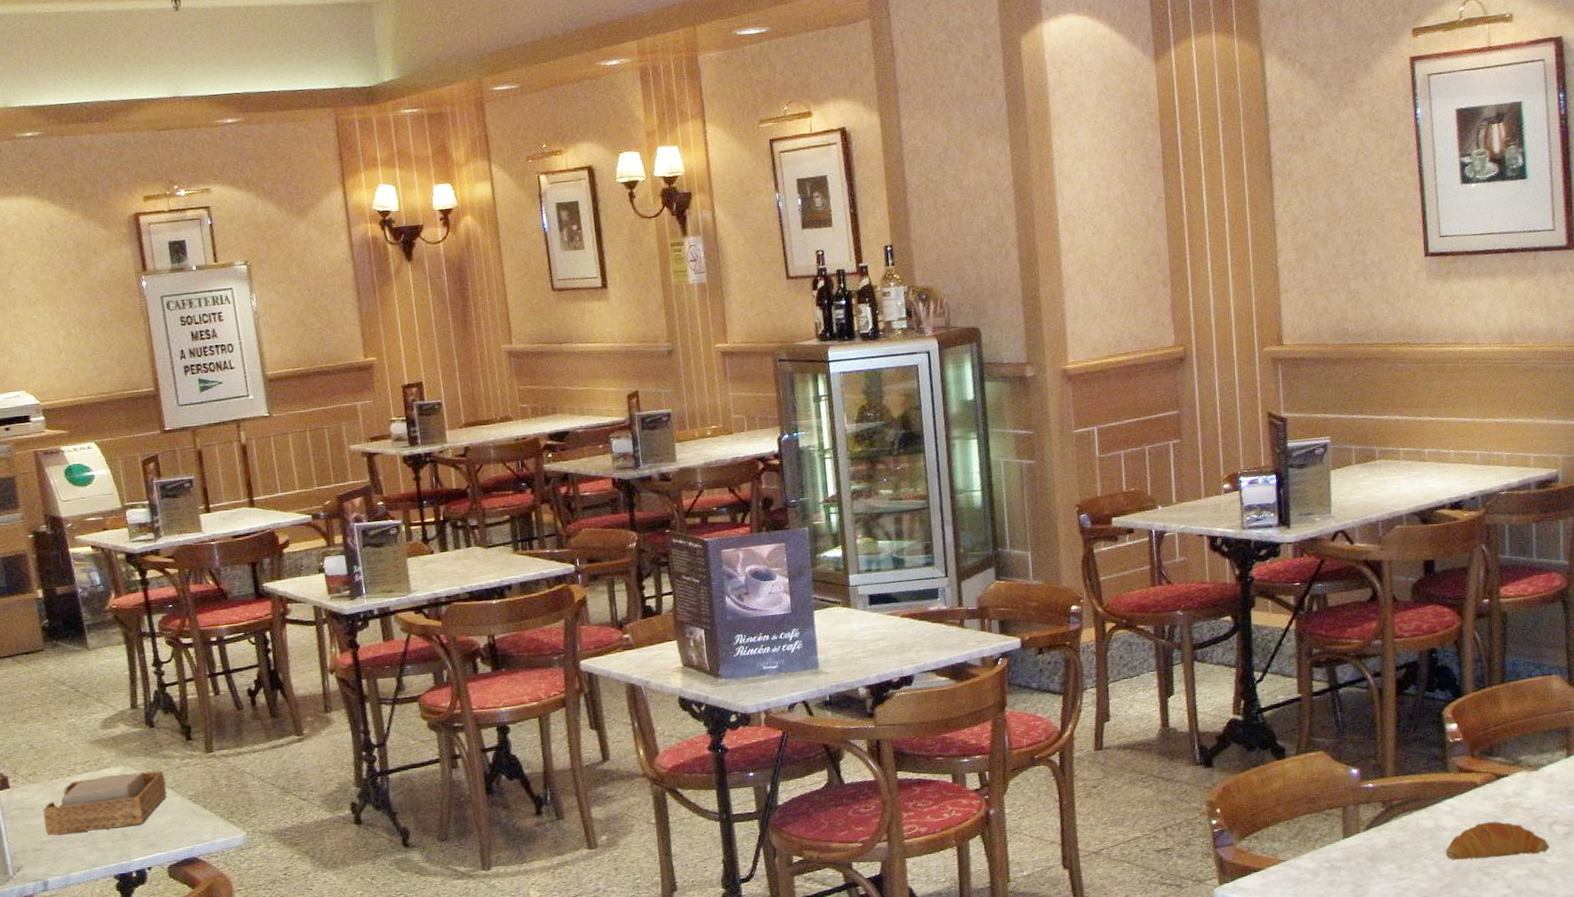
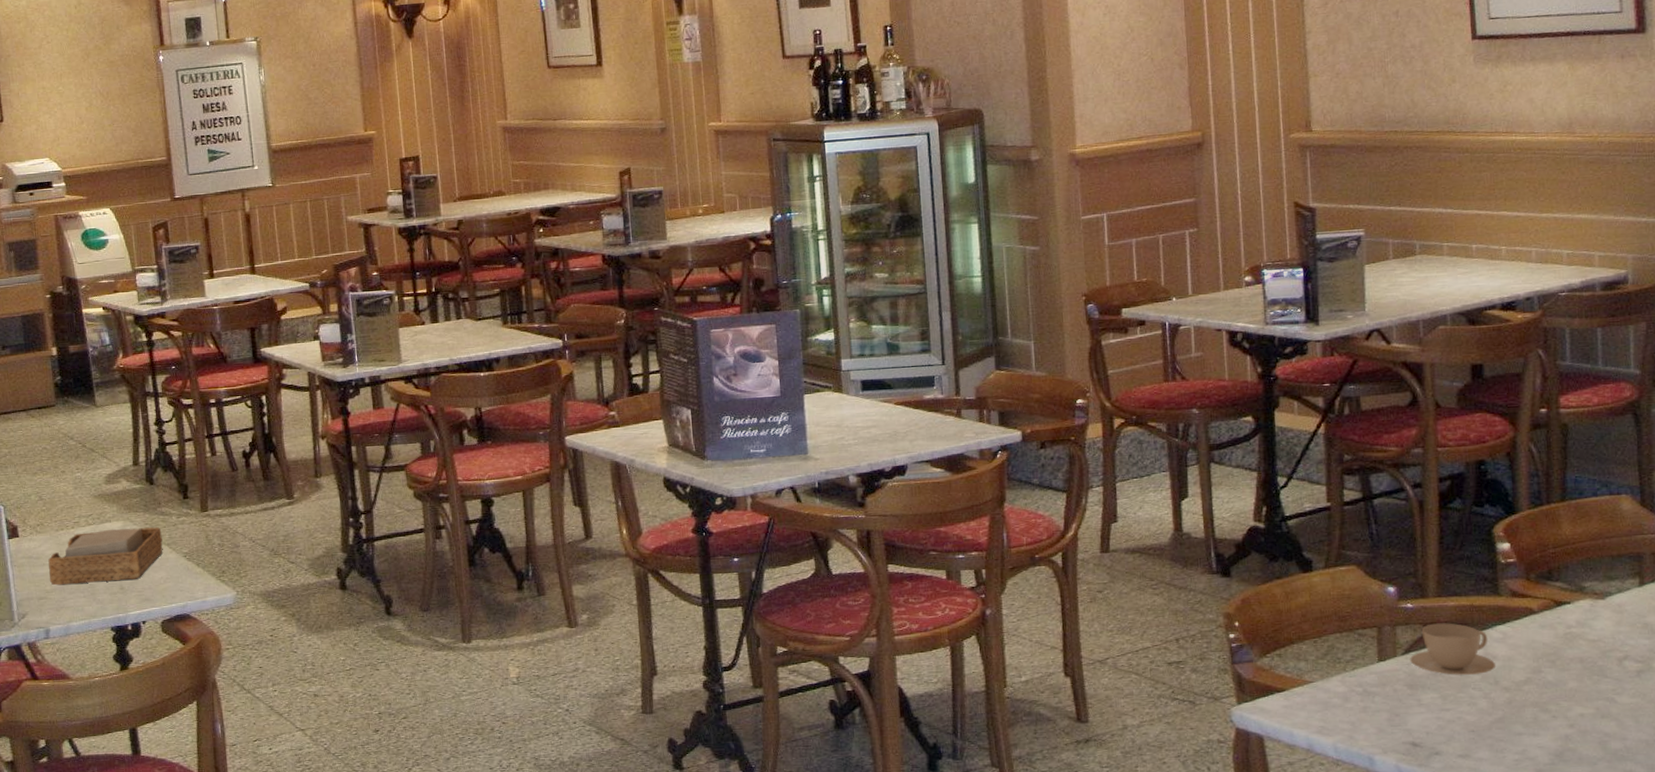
teacup: none [1371,799,1444,847] -> present [1410,623,1495,675]
croissant: present [1445,821,1550,860] -> none [1496,652,1620,693]

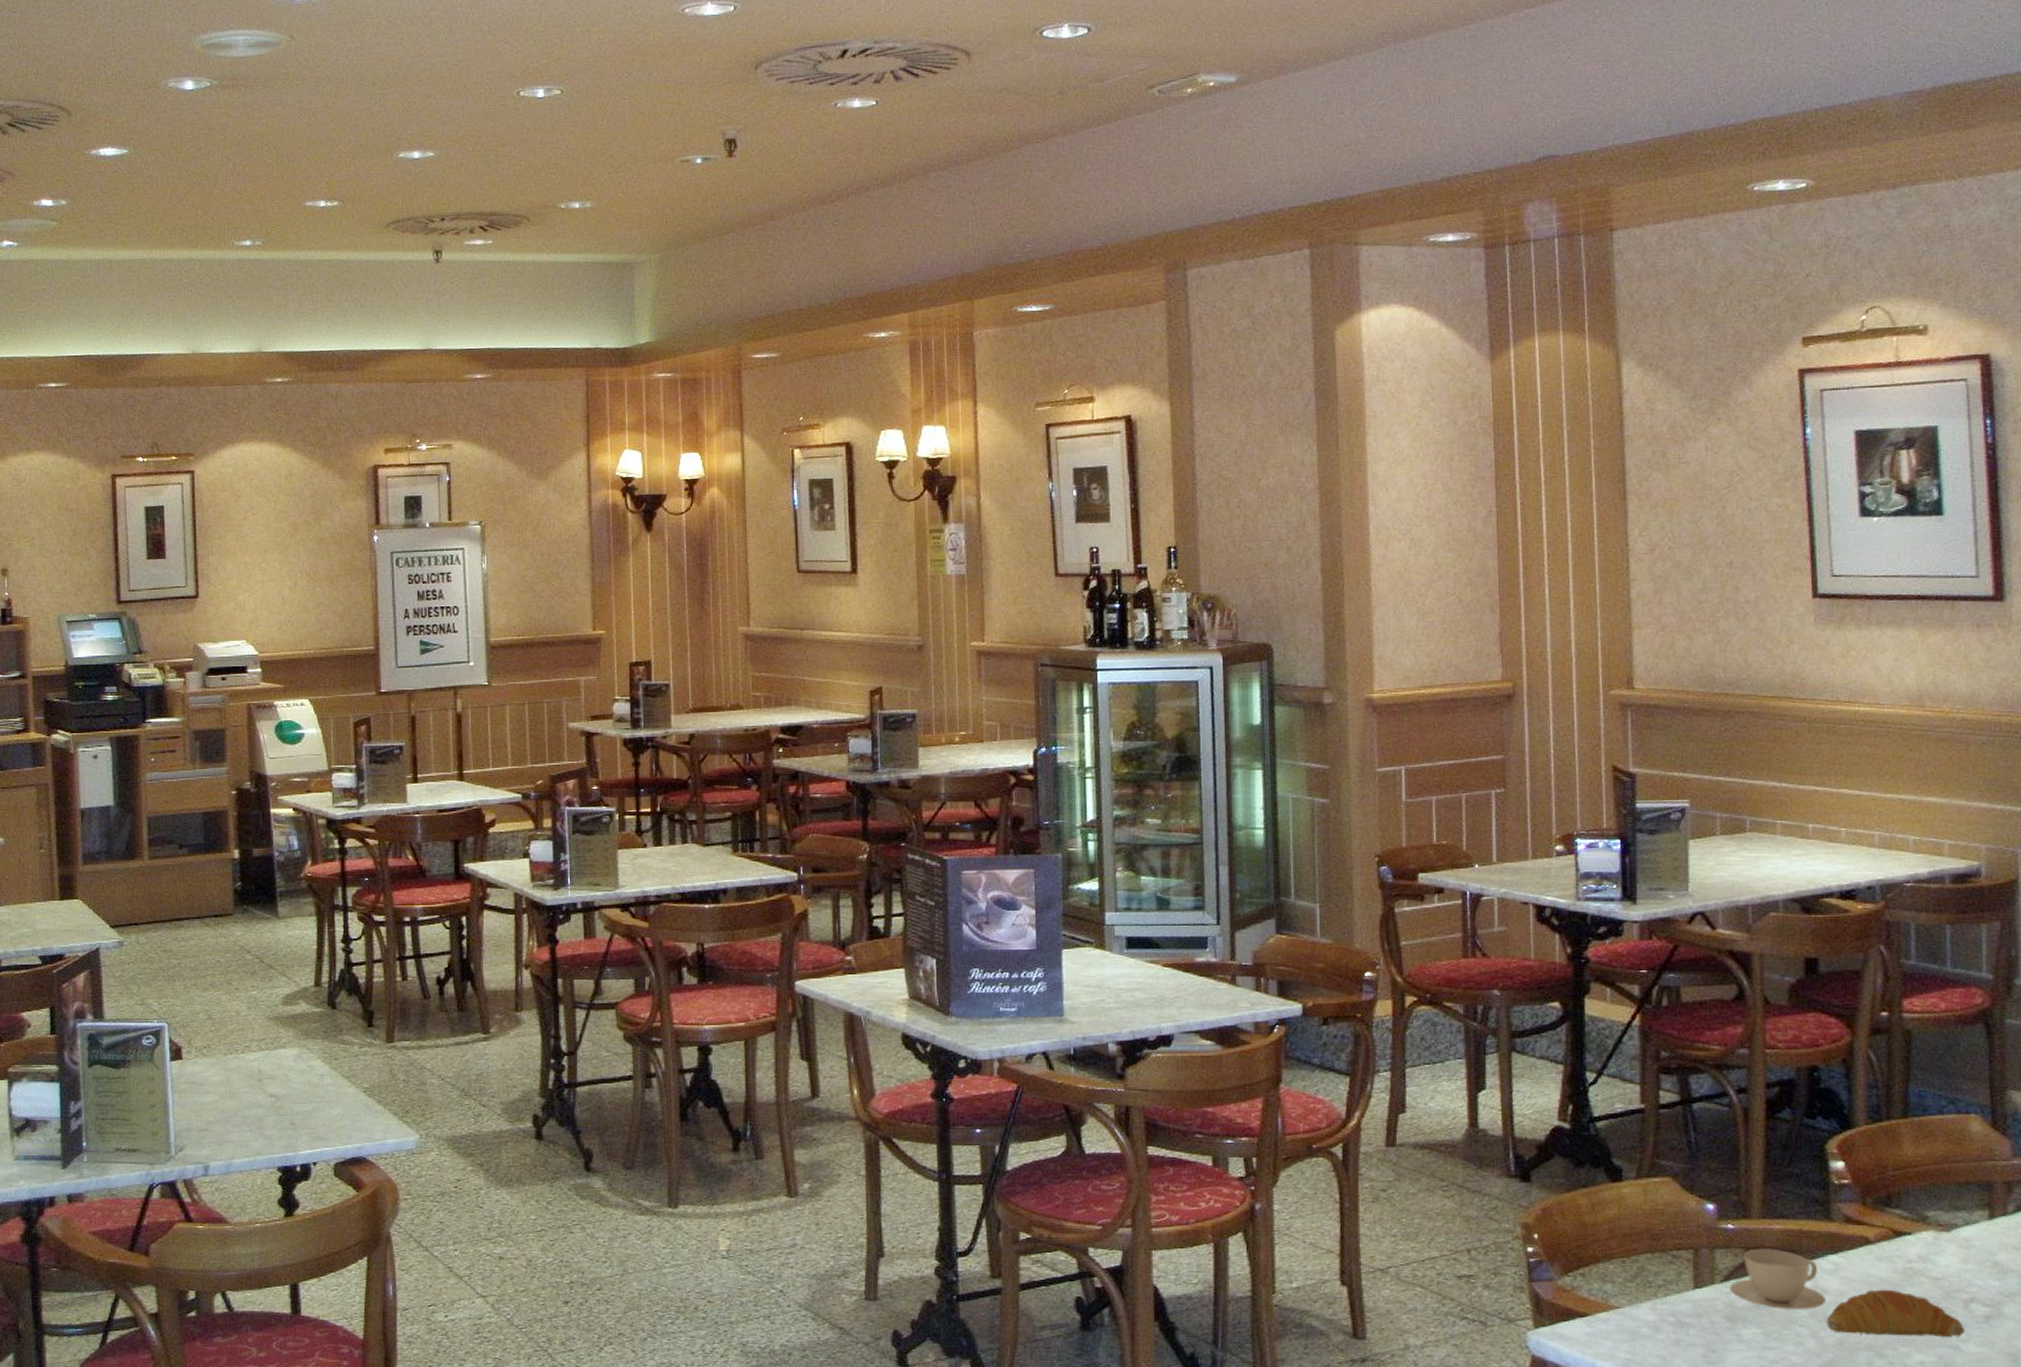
napkin holder: present [48,527,163,586] -> none [212,1056,342,1117]
croissant: none [1496,652,1620,693] -> present [1826,1289,1966,1337]

